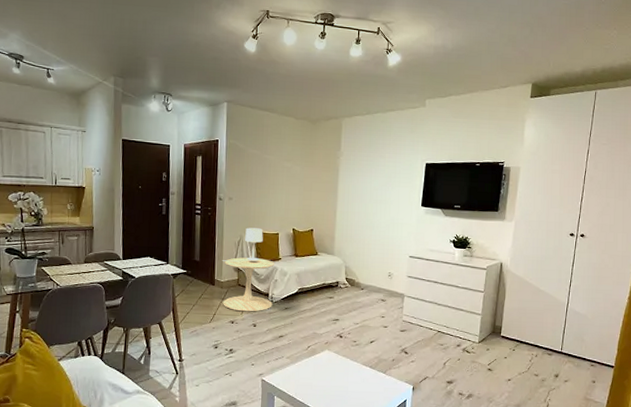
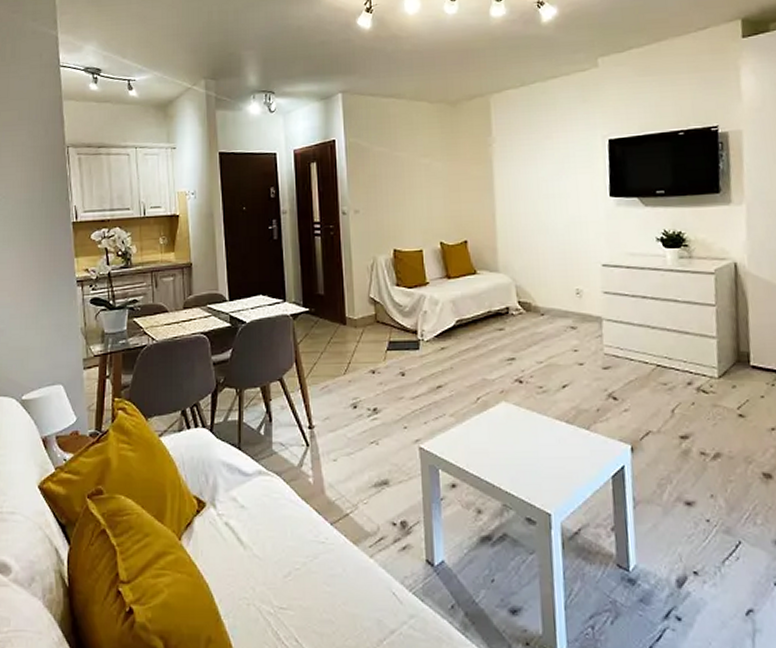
table lamp: present [222,227,263,263] -> none [352,245,403,294]
side table: present [223,257,274,312] -> none [357,284,424,357]

